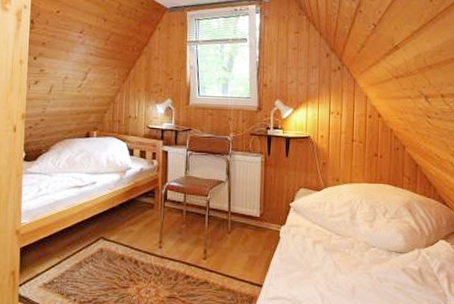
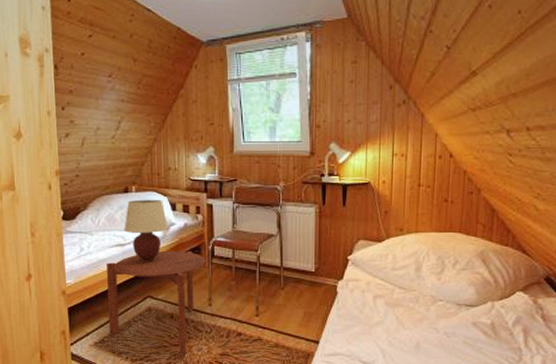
side table: none [60,194,159,296] -> present [106,250,206,354]
table lamp: none [82,144,126,203] -> present [124,199,169,261]

